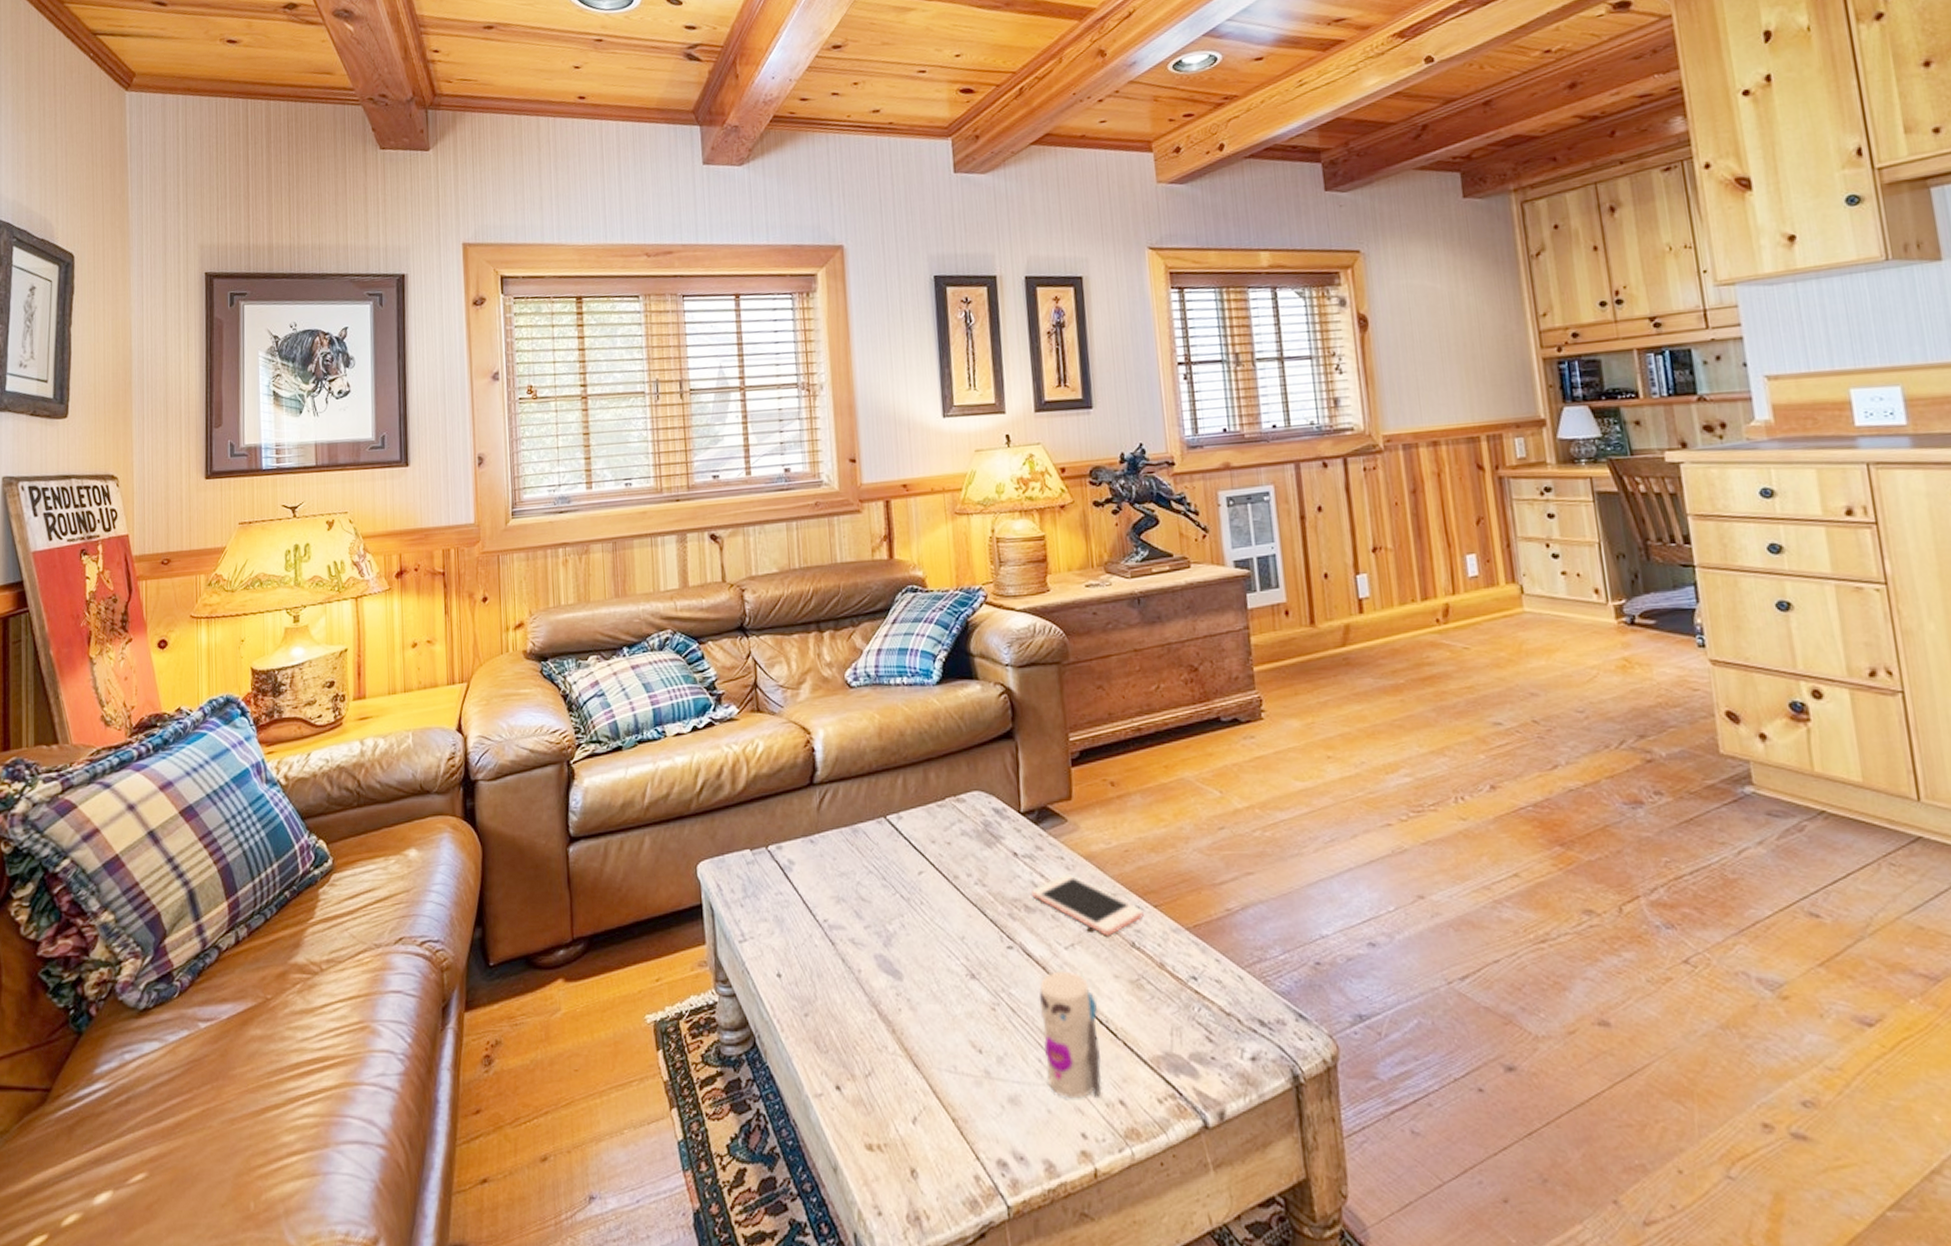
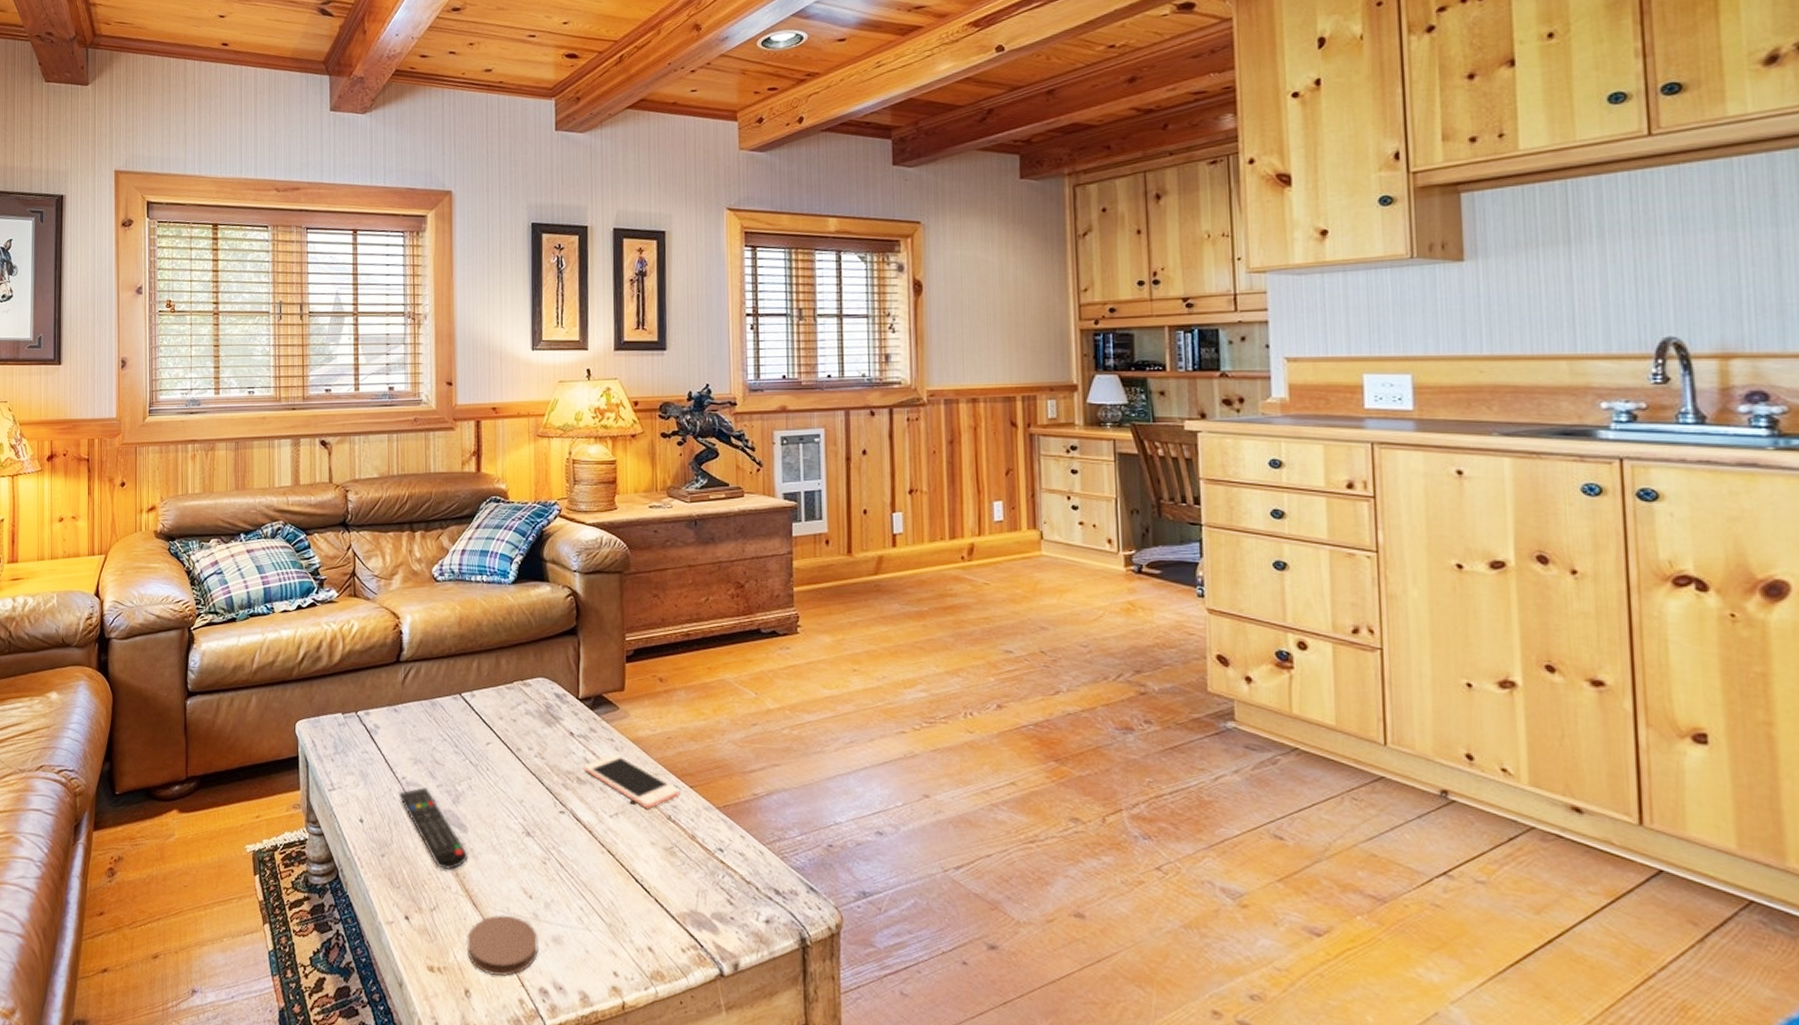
remote control: none [820,928,906,1027] -> present [398,786,469,871]
coaster: none [909,1075,993,1150] -> present [467,915,538,977]
toy: present [1039,971,1102,1099] -> none [584,835,635,944]

